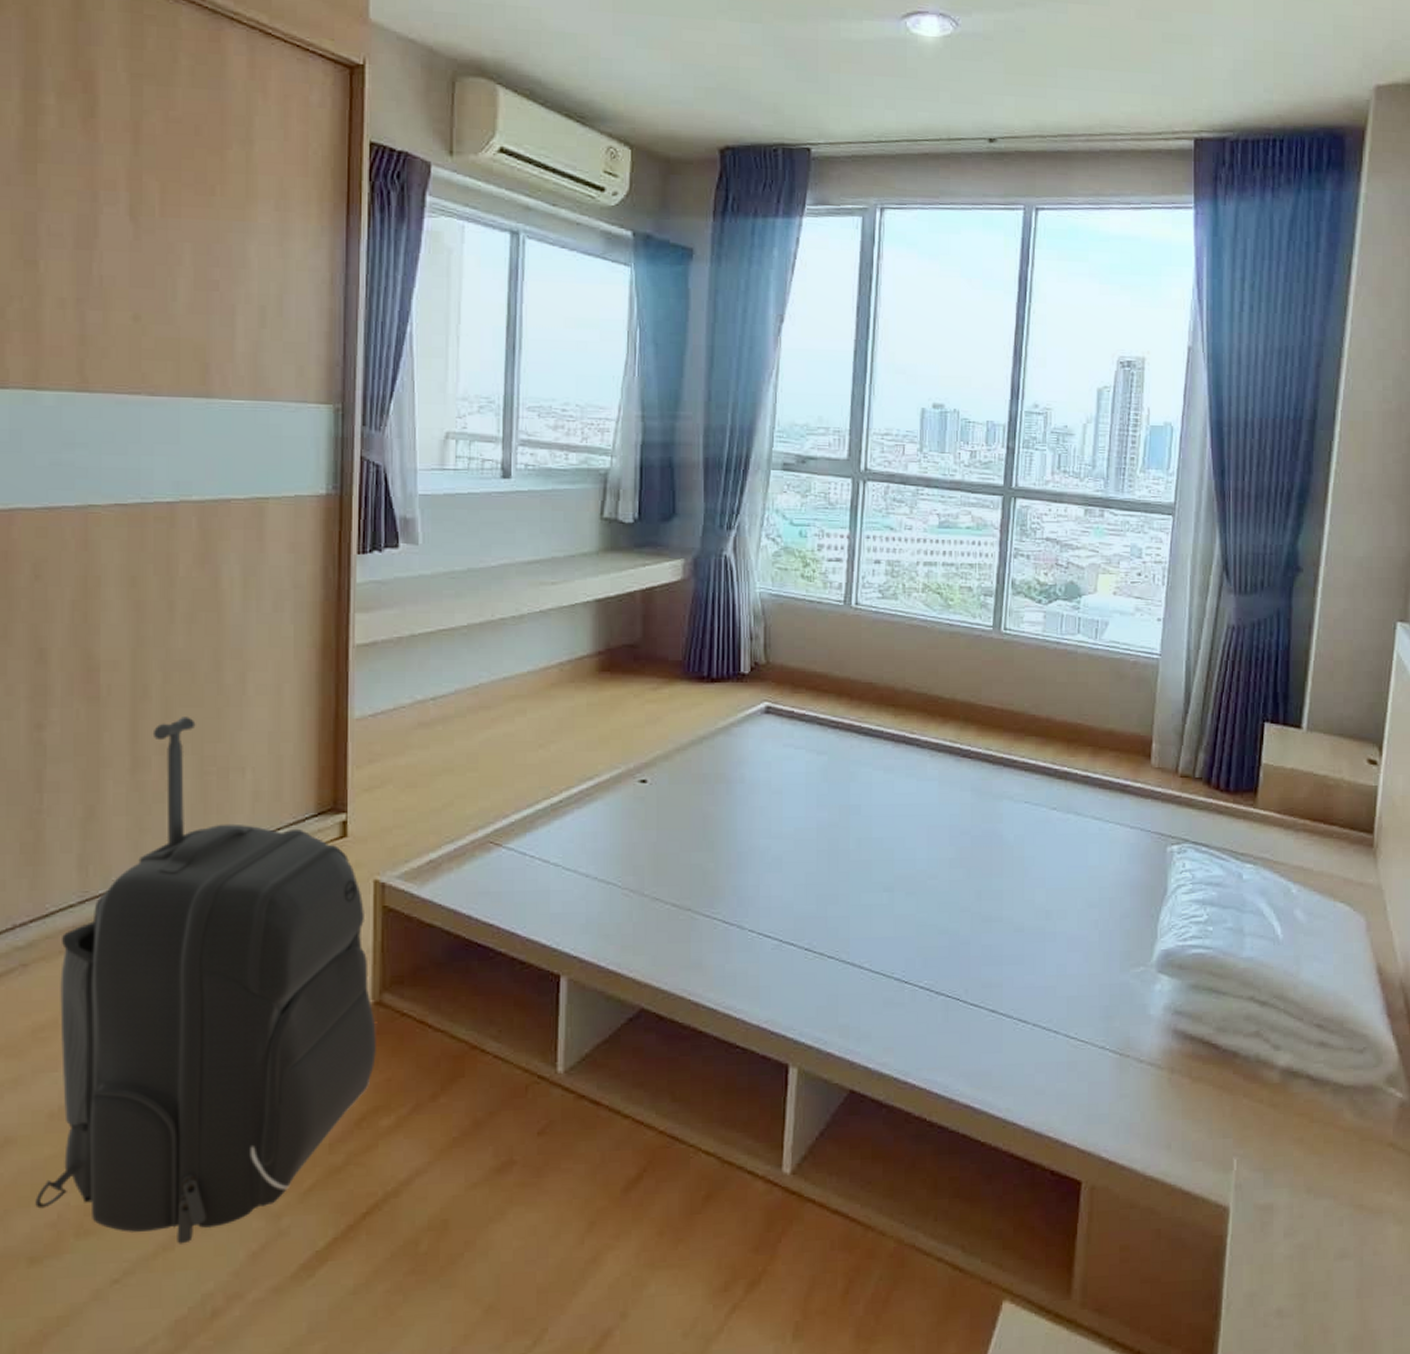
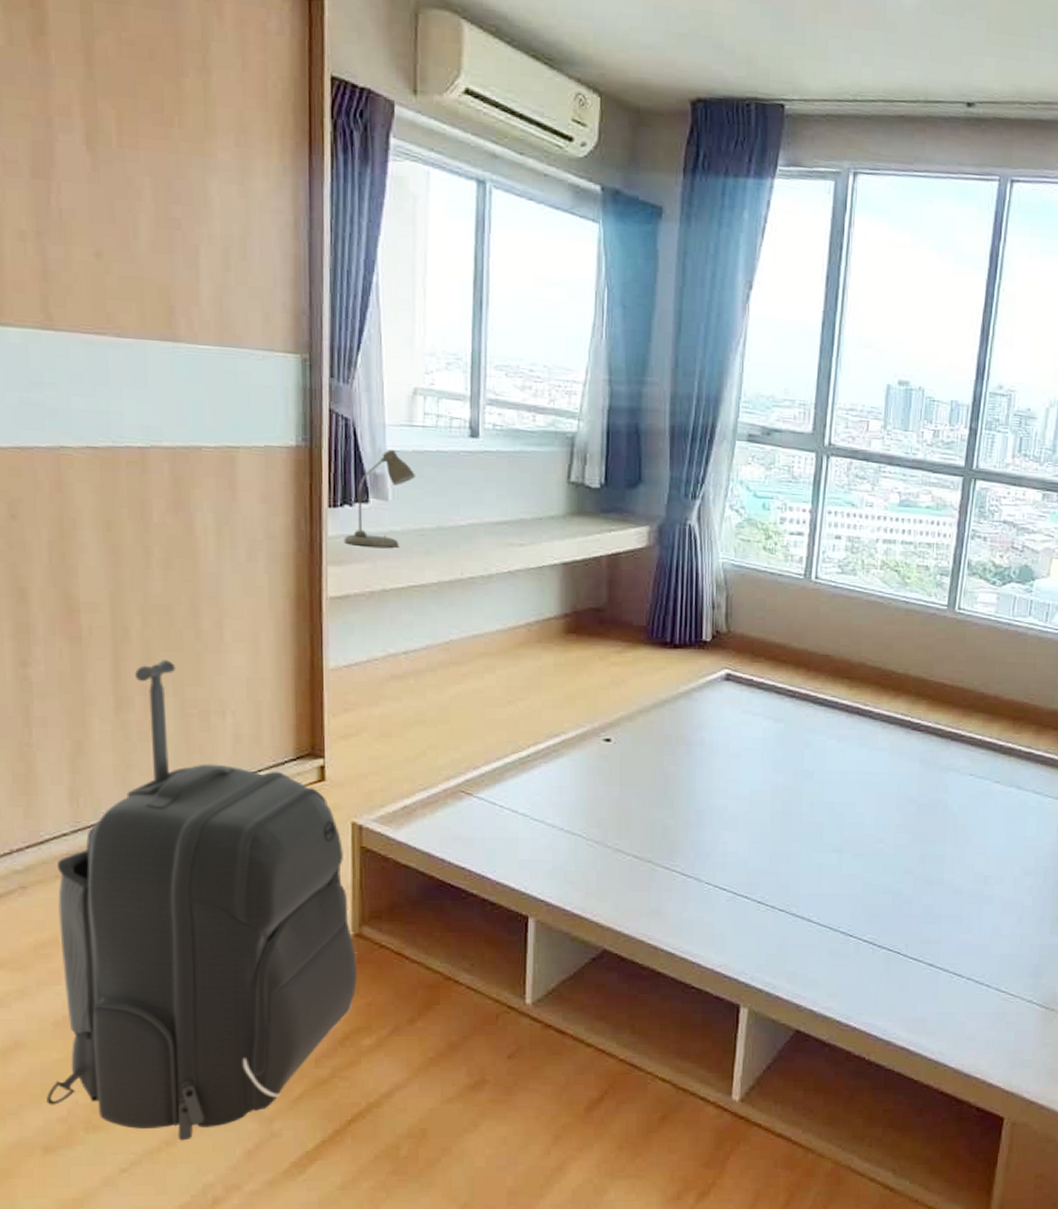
desk lamp: none [372,494,446,592] -> present [343,450,415,548]

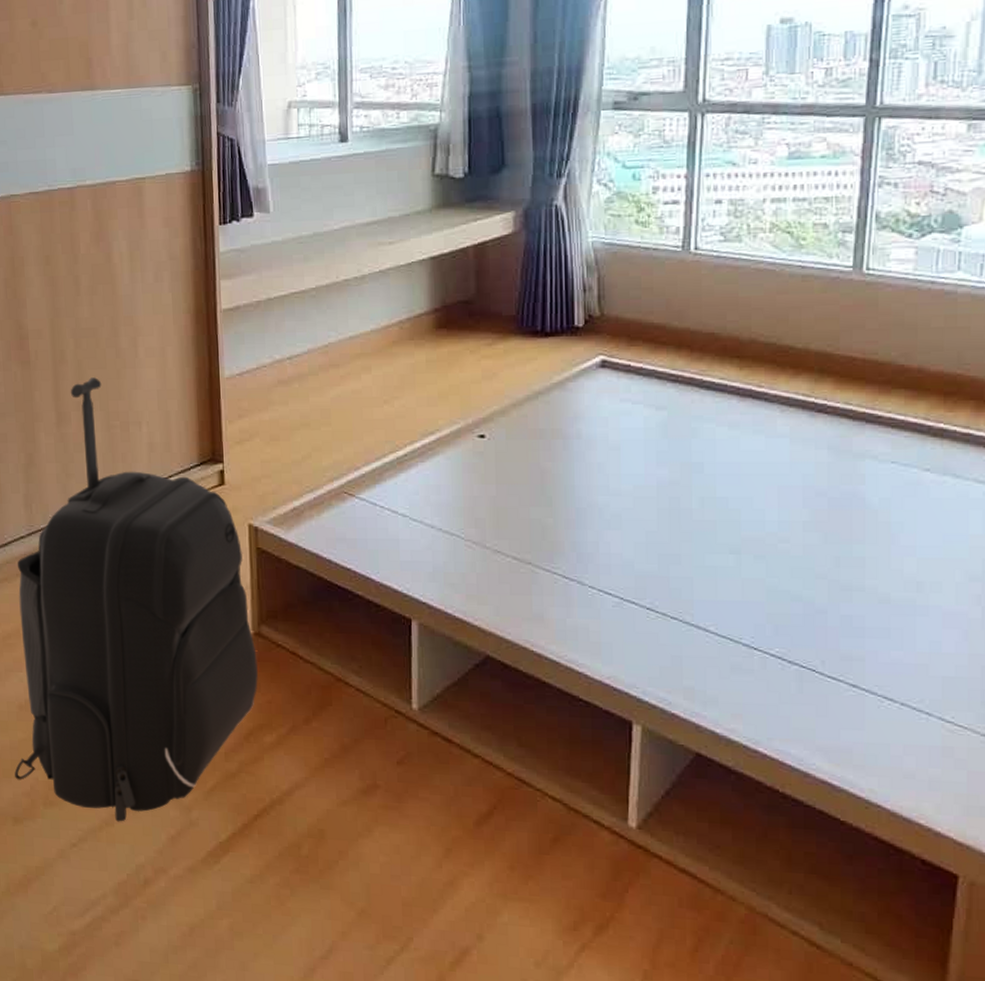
desk lamp: present [343,450,415,548] -> none [233,164,293,259]

